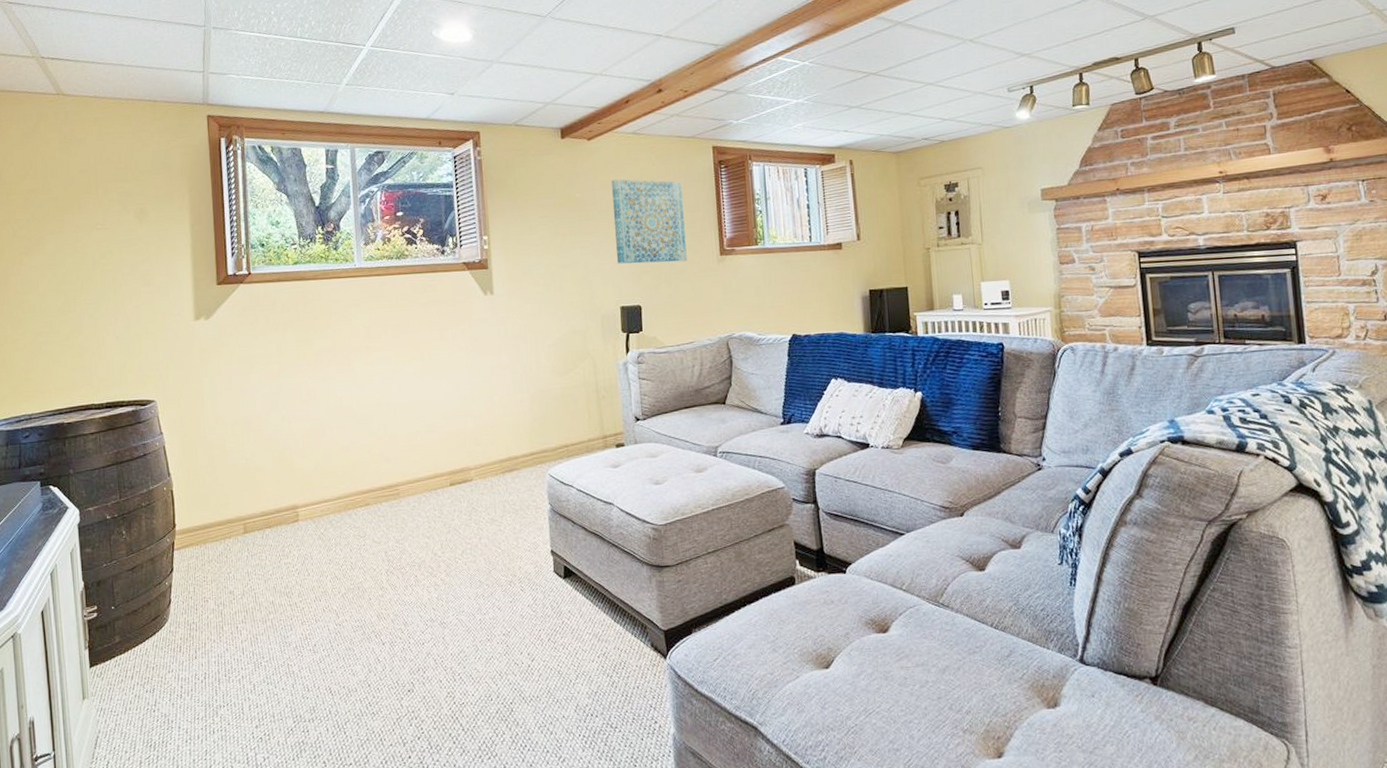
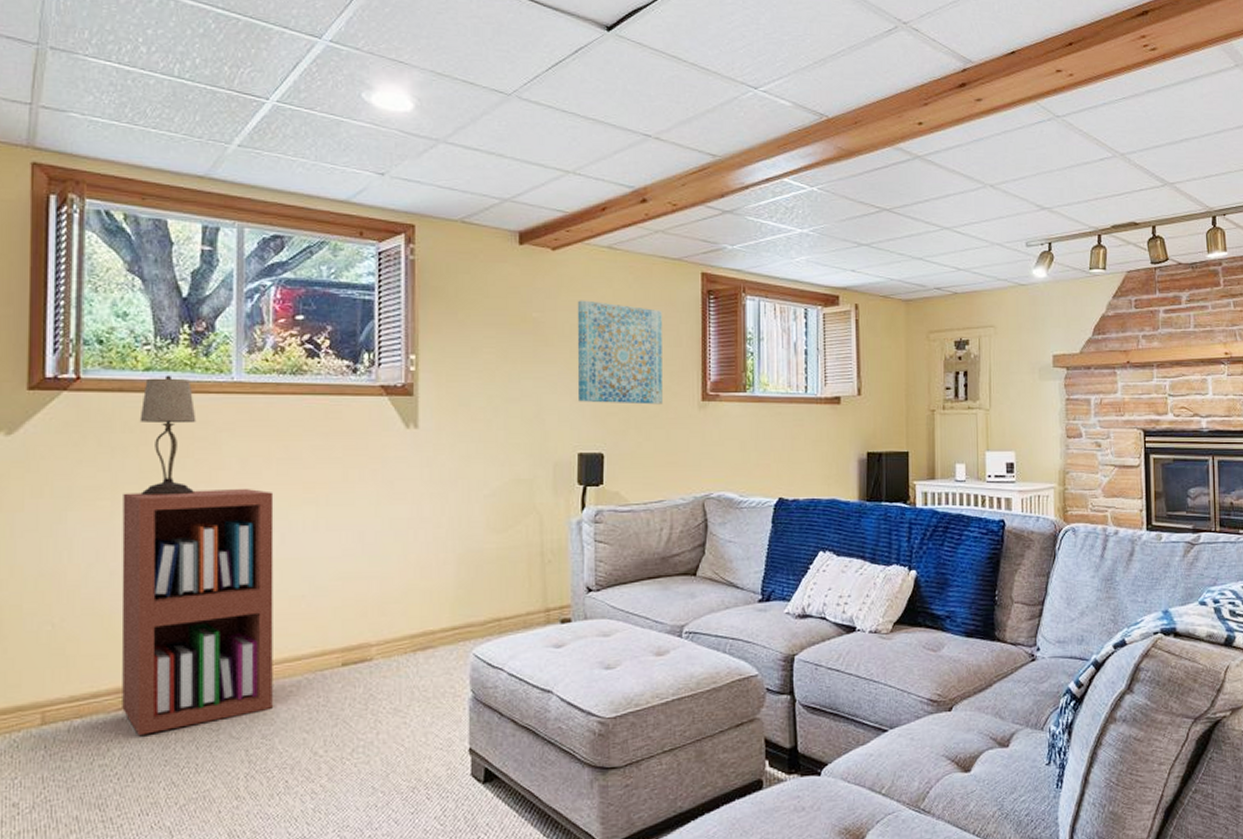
bookshelf: none [286,350,402,541] -> present [121,489,274,735]
table lamp: none [293,266,335,359] -> present [139,375,197,496]

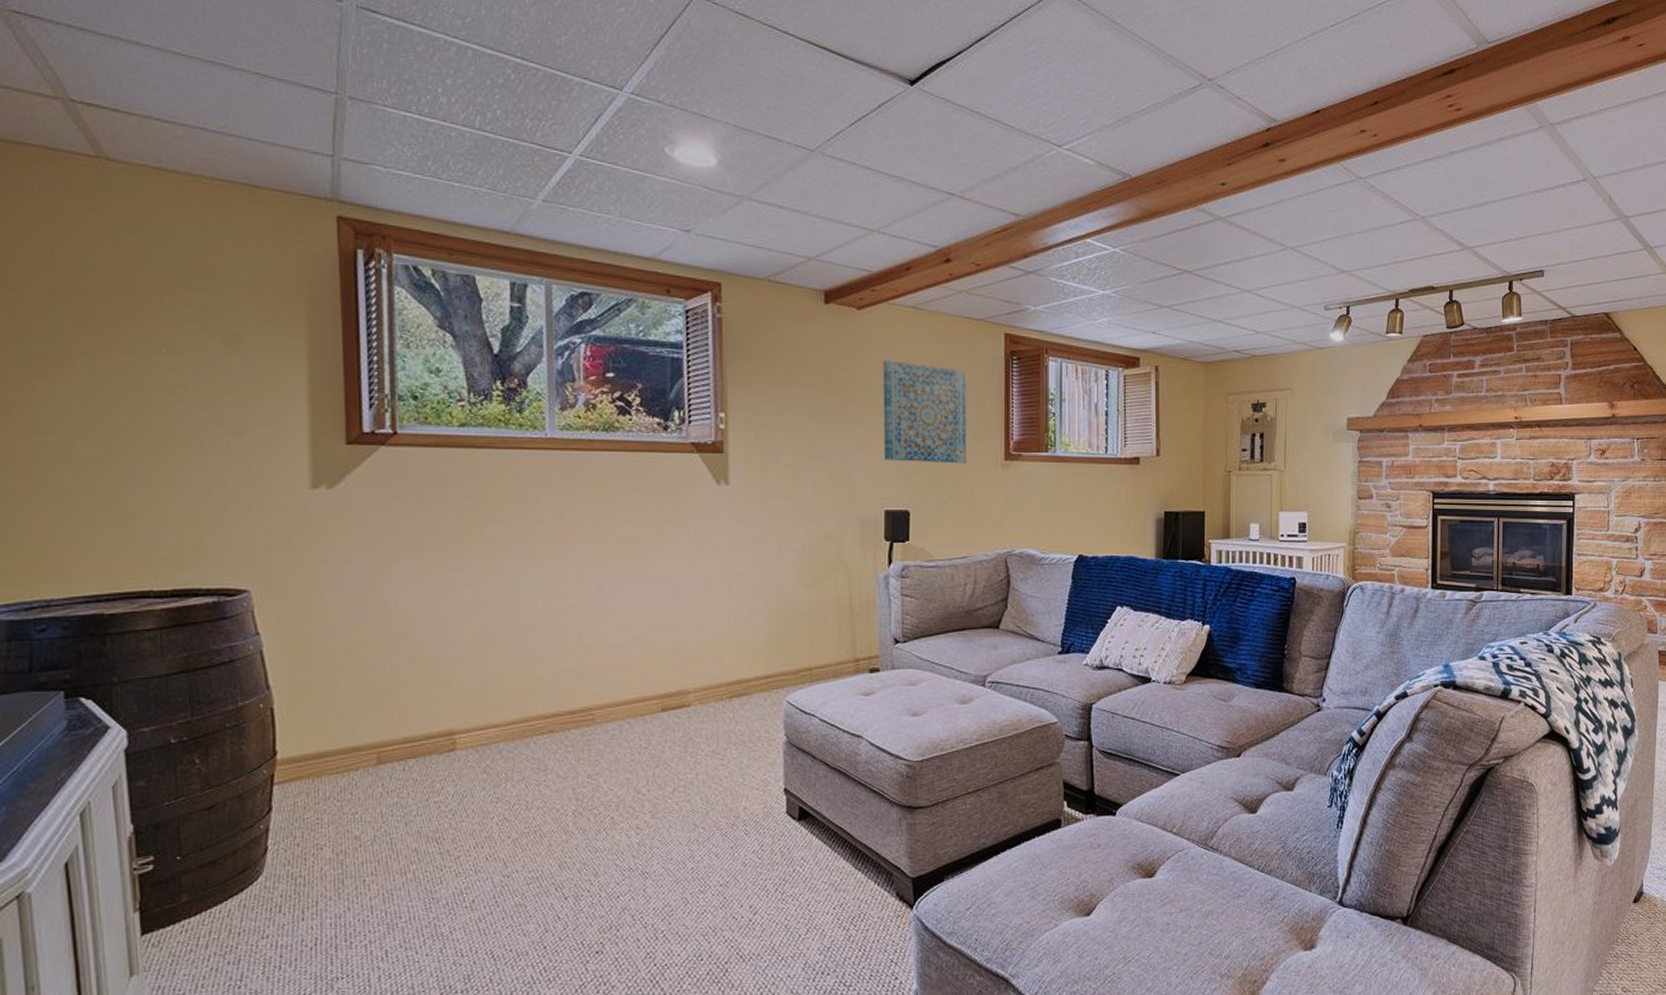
bookshelf: present [121,489,274,735] -> none [444,543,597,774]
table lamp: present [139,375,197,496] -> none [457,430,513,548]

